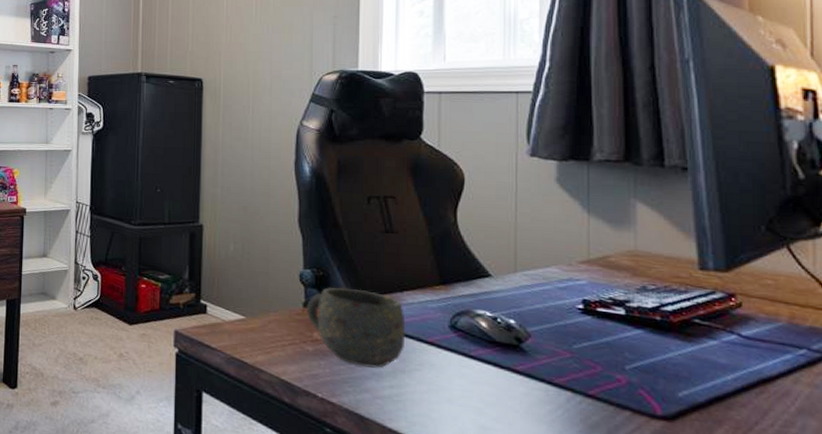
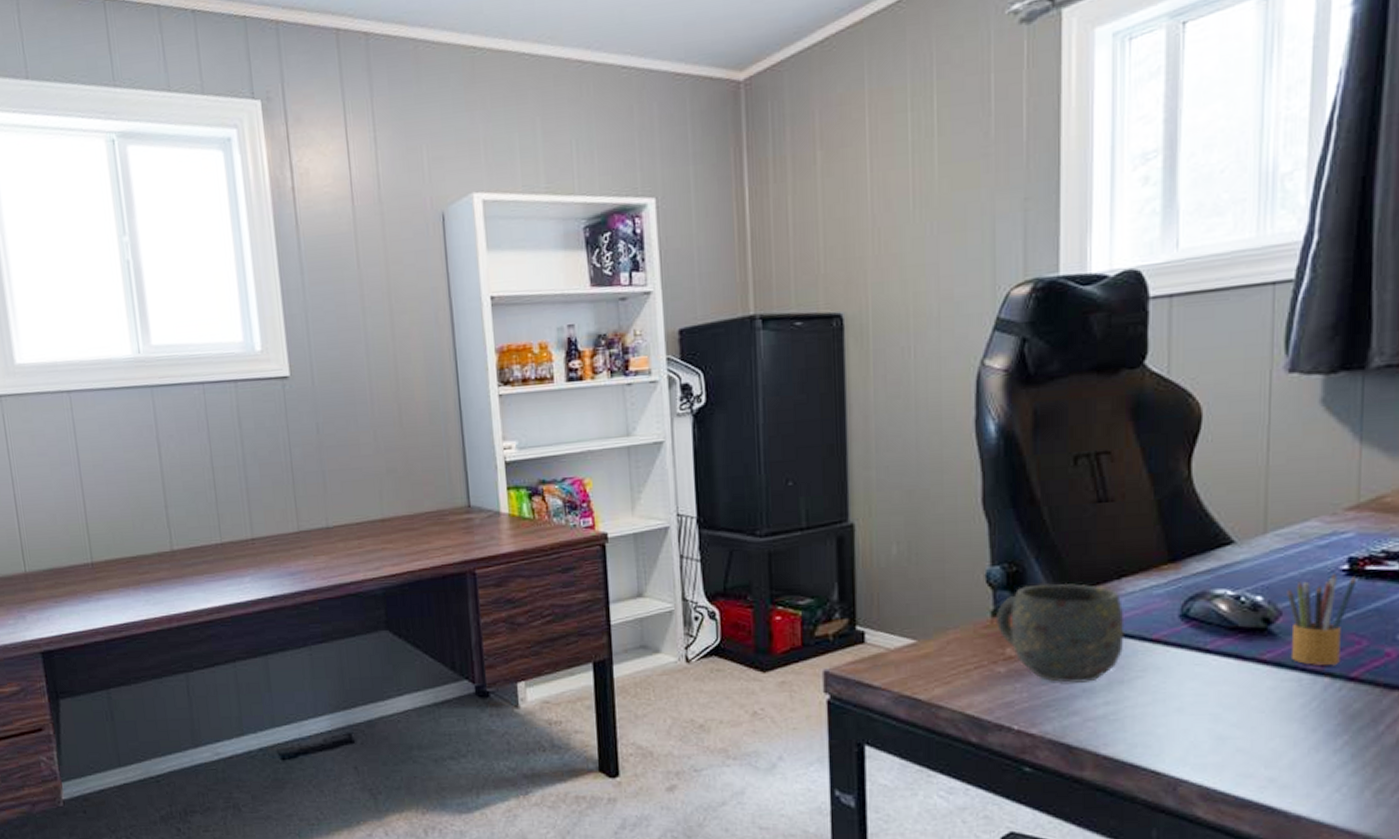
pencil box: none [534,310,589,383] -> present [1286,573,1356,666]

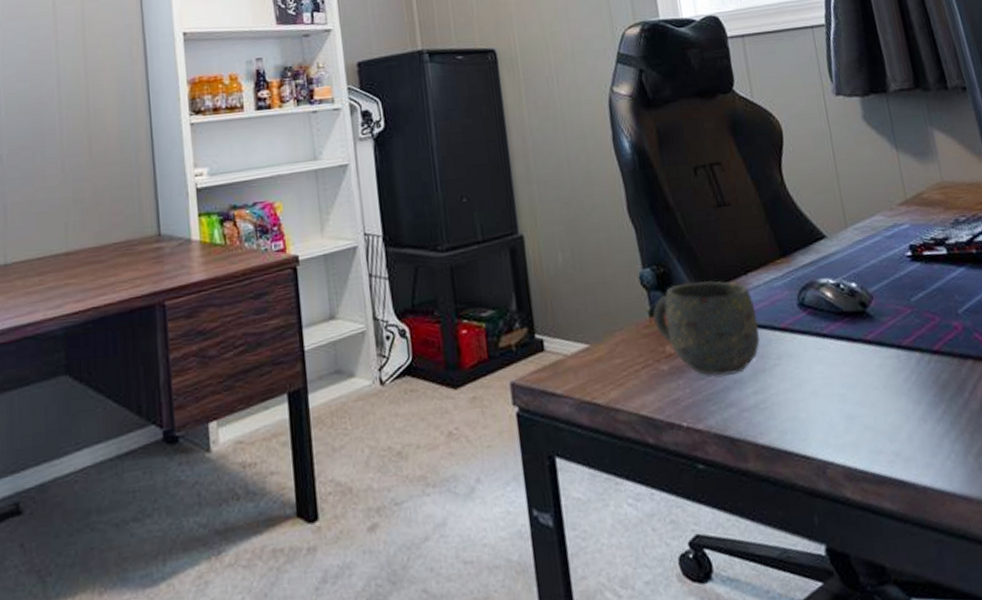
pencil box: present [1286,573,1356,666] -> none [872,259,923,342]

